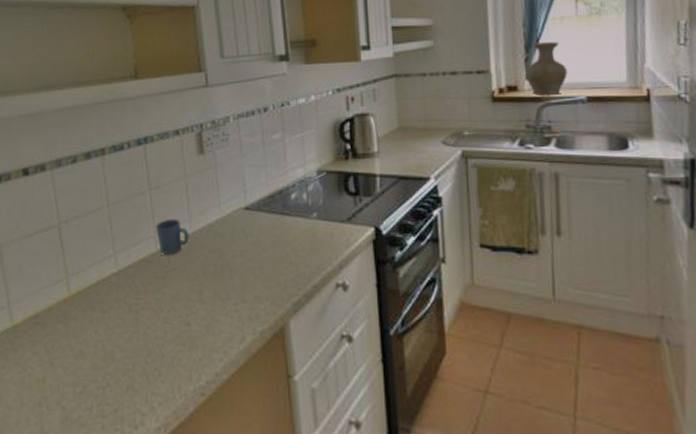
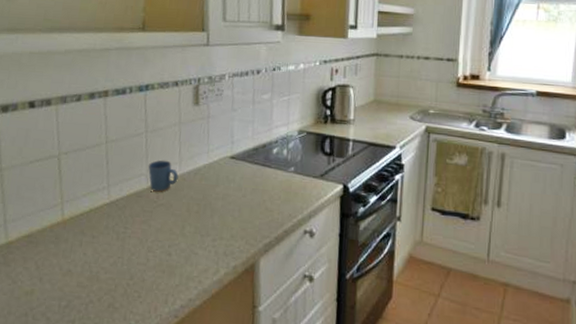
vase: present [525,42,568,97] -> none [488,40,523,88]

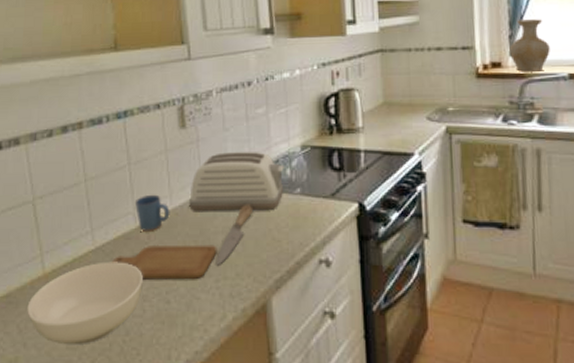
bowl: none [45,214,150,284] -> present [27,261,143,344]
chopping board: none [124,204,217,238] -> present [112,244,217,280]
toaster: none [195,129,282,183] -> present [189,151,284,211]
knife: none [215,176,251,227] -> present [217,204,252,265]
vase: none [488,40,523,88] -> present [509,19,550,73]

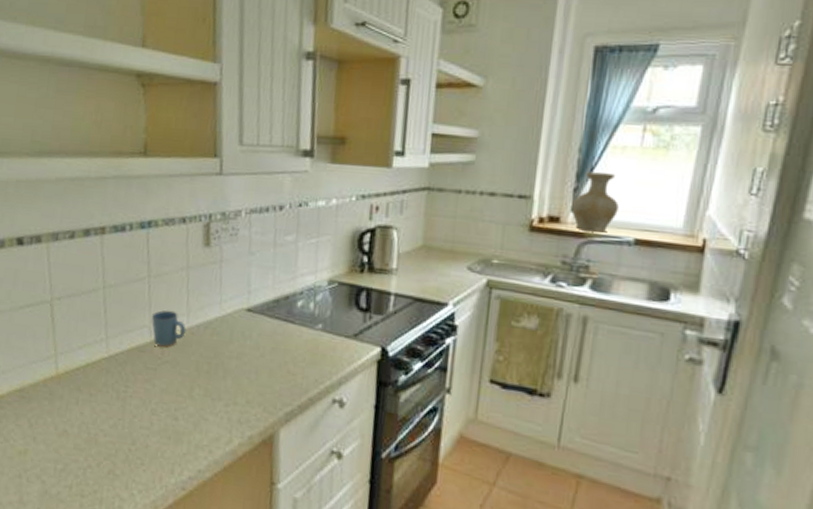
bowl: present [27,261,143,344] -> none [38,370,154,447]
chopping board: present [112,244,217,280] -> none [124,361,230,401]
toaster: present [189,151,284,211] -> none [206,276,308,342]
knife: present [217,204,252,265] -> none [228,332,270,390]

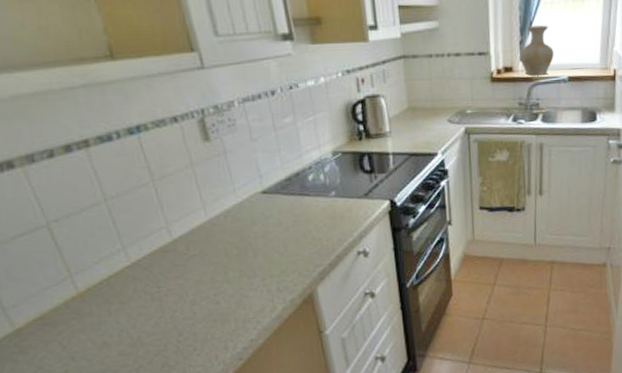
mug: present [151,310,186,347] -> none [166,208,207,244]

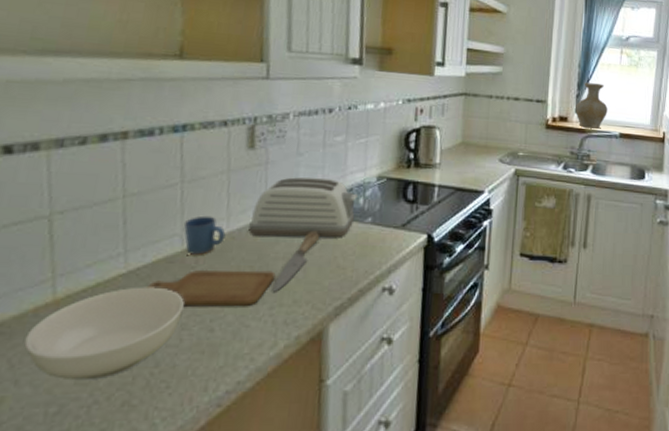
bowl: none [66,273,189,353] -> present [24,287,185,379]
chopping board: none [152,248,260,287] -> present [147,269,276,307]
mug: none [166,208,207,244] -> present [183,215,226,255]
toaster: none [224,160,320,220] -> present [248,177,358,237]
knife: none [260,209,291,266] -> present [273,230,319,292]

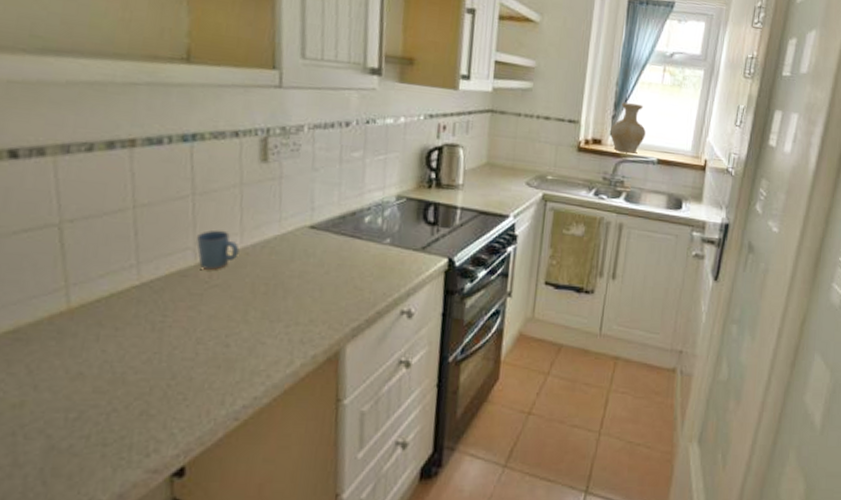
bowl: present [24,287,185,379] -> none [41,299,199,388]
chopping board: present [147,269,276,307] -> none [161,284,291,324]
toaster: present [248,177,358,237] -> none [263,193,376,258]
knife: present [273,230,319,292] -> none [289,249,336,311]

